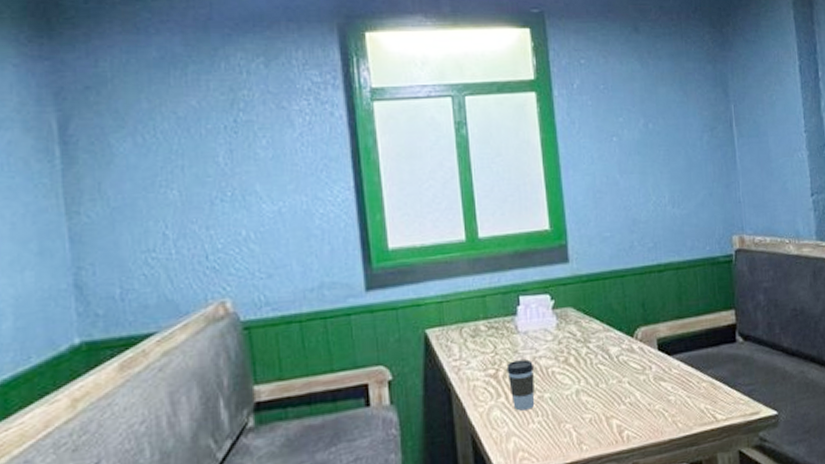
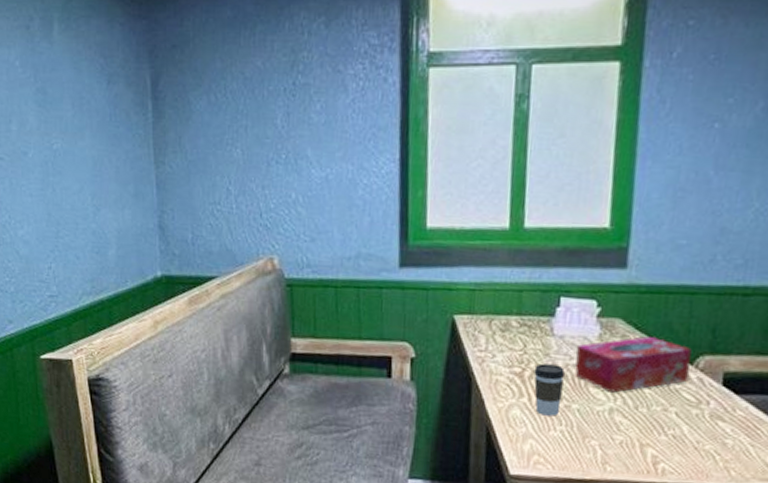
tissue box: none [539,319,633,376] -> present [574,336,692,393]

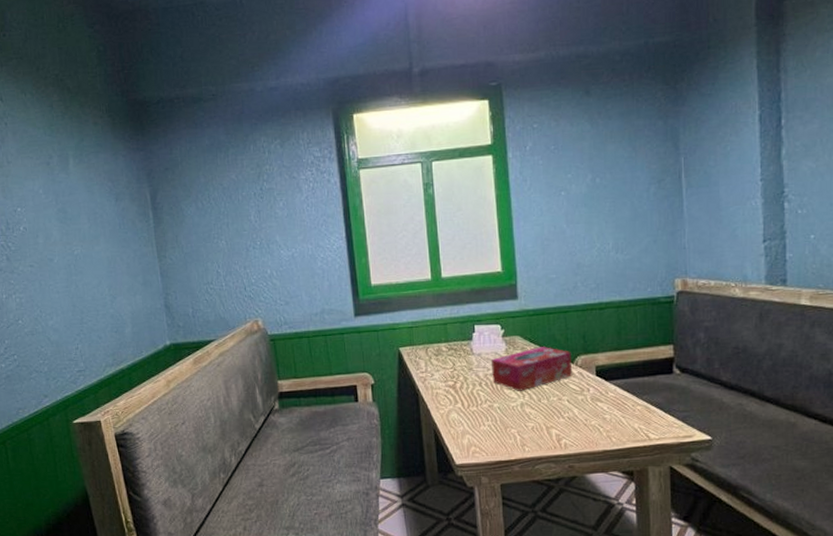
coffee cup: present [533,363,566,417] -> none [463,376,486,415]

